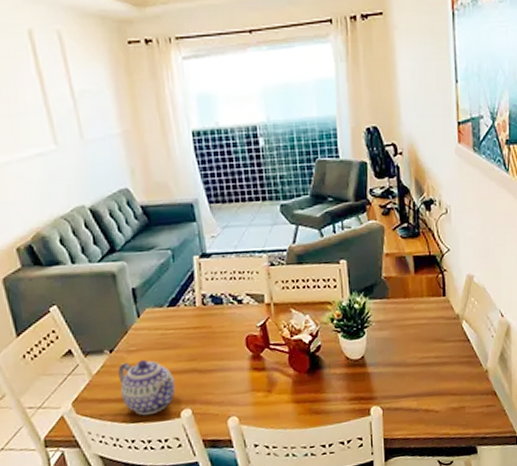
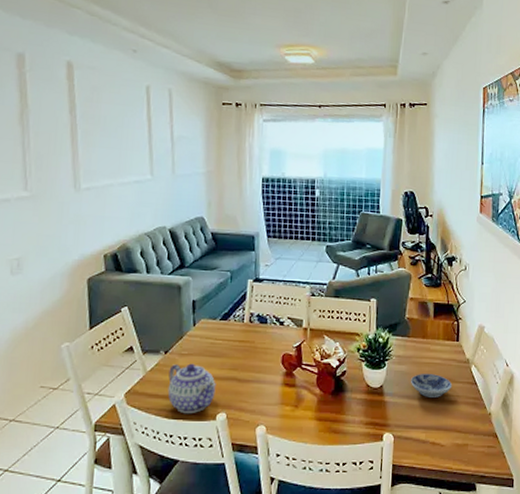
bowl: none [395,336,443,362] -> present [411,374,453,397]

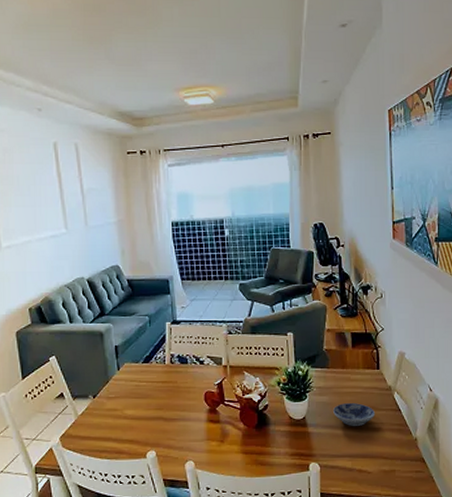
teapot: present [167,363,216,414] -> none [99,406,144,454]

